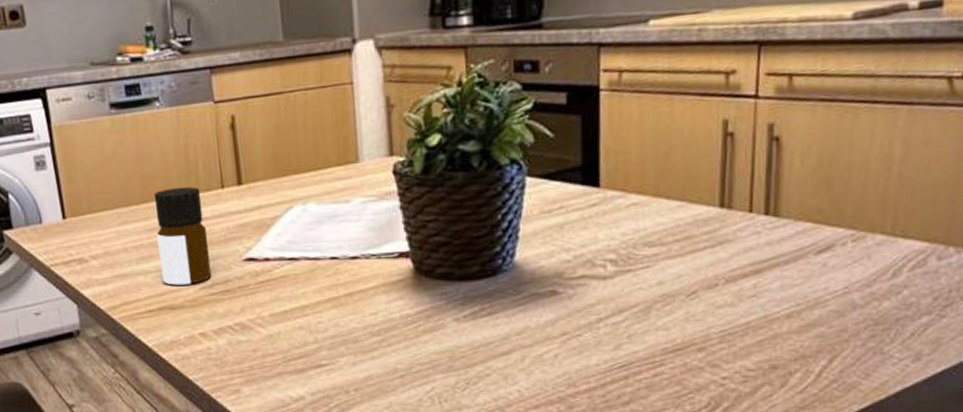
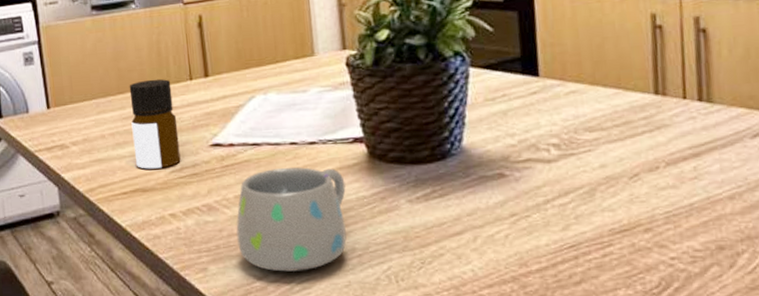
mug: none [271,283,389,393] -> present [236,167,347,272]

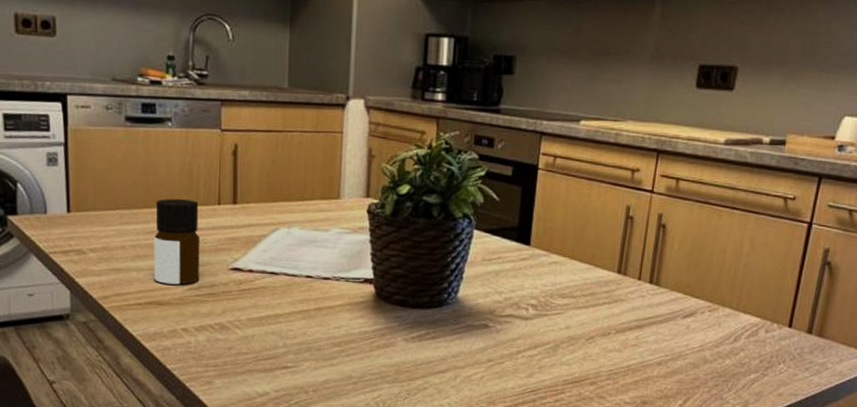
mug: present [236,167,347,272] -> none [244,298,351,392]

